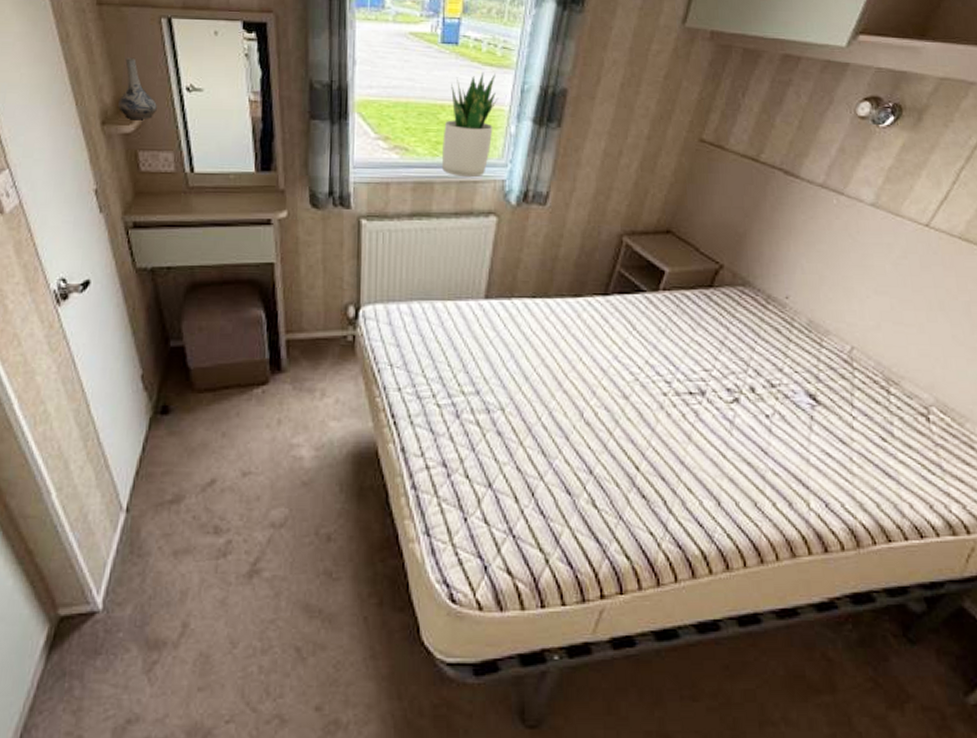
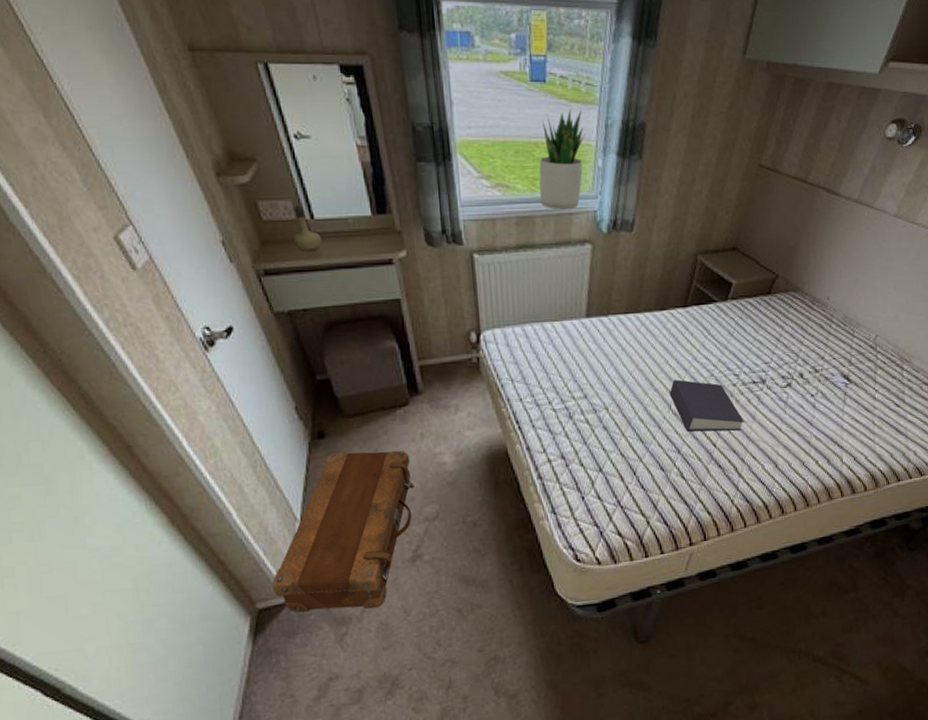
suitcase: none [80,432,262,633] -> present [272,450,414,613]
decorative vase: present [118,57,157,119] -> none [228,106,269,169]
perfume bottle: none [168,158,199,206] -> present [293,205,323,252]
book: none [581,382,677,452] -> present [669,380,744,432]

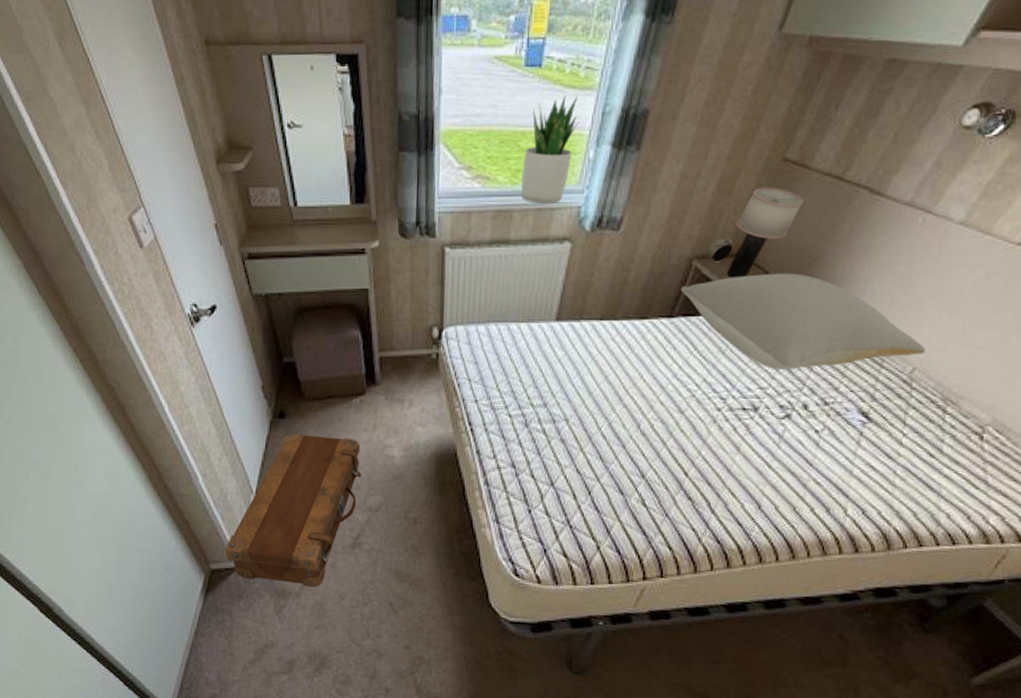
perfume bottle: present [293,205,323,252] -> none [276,193,303,238]
book: present [669,380,744,432] -> none [640,397,726,461]
pillow: none [691,262,883,346] -> present [681,273,925,370]
alarm clock: none [708,233,729,255] -> present [707,236,734,261]
table lamp: none [727,190,779,269] -> present [727,187,803,278]

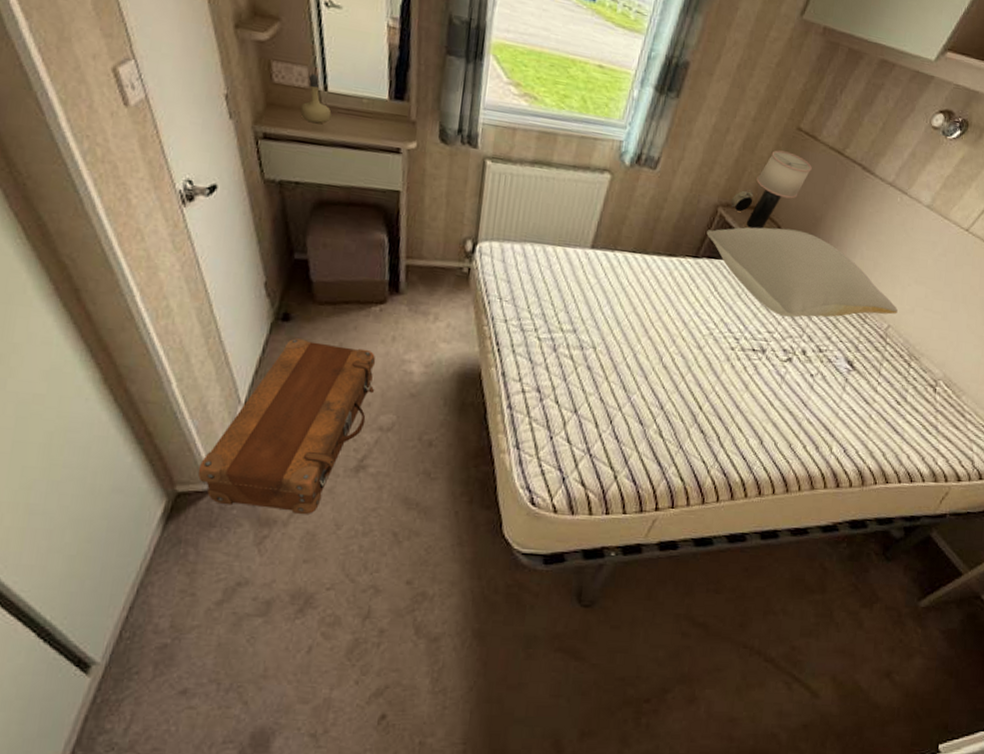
perfume bottle: none [276,193,303,238] -> present [300,74,332,124]
planter: present [521,95,579,205] -> none [567,33,627,135]

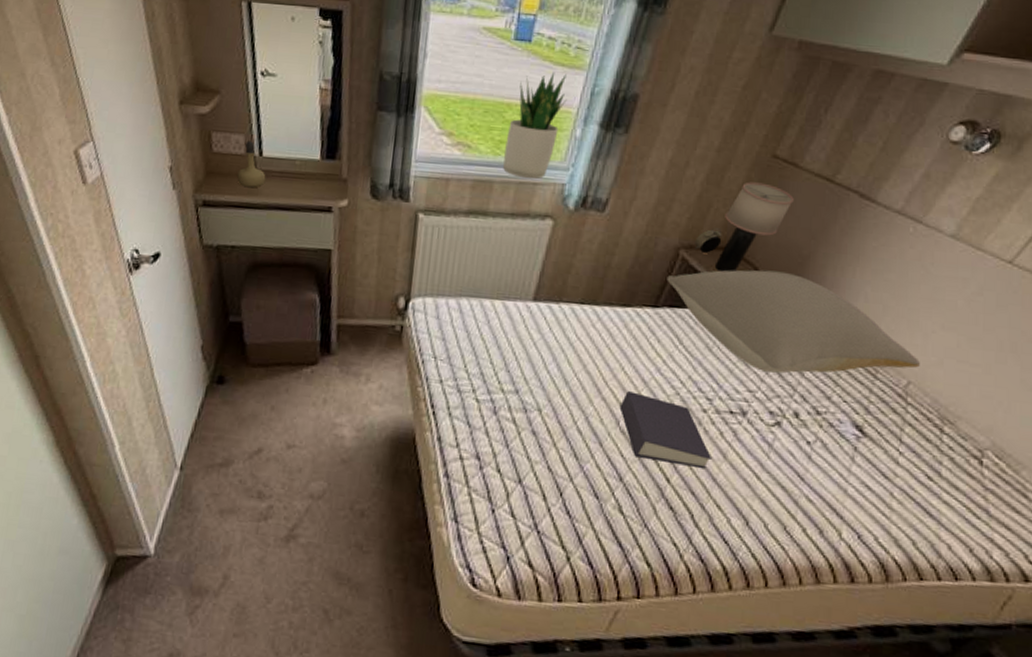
suitcase: present [197,338,376,515] -> none [135,401,307,586]
planter: none [567,33,627,135] -> present [503,72,567,180]
book: none [663,331,736,397] -> present [619,391,711,468]

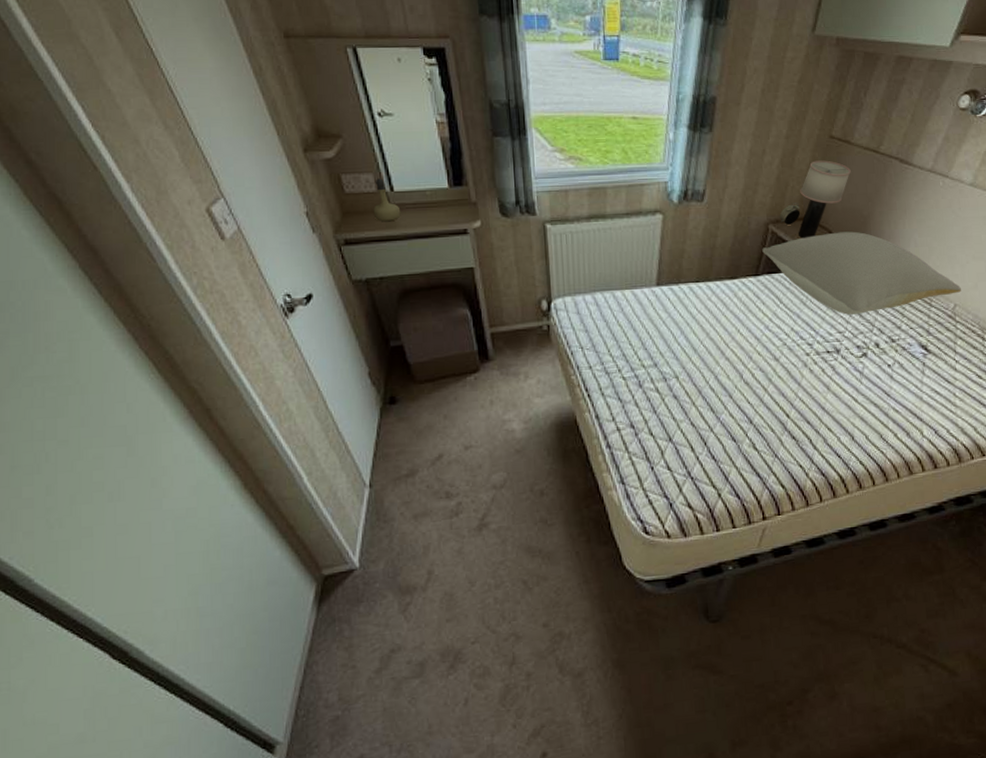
planter: present [503,72,567,180] -> none [611,85,657,182]
book: present [619,391,711,468] -> none [741,348,818,402]

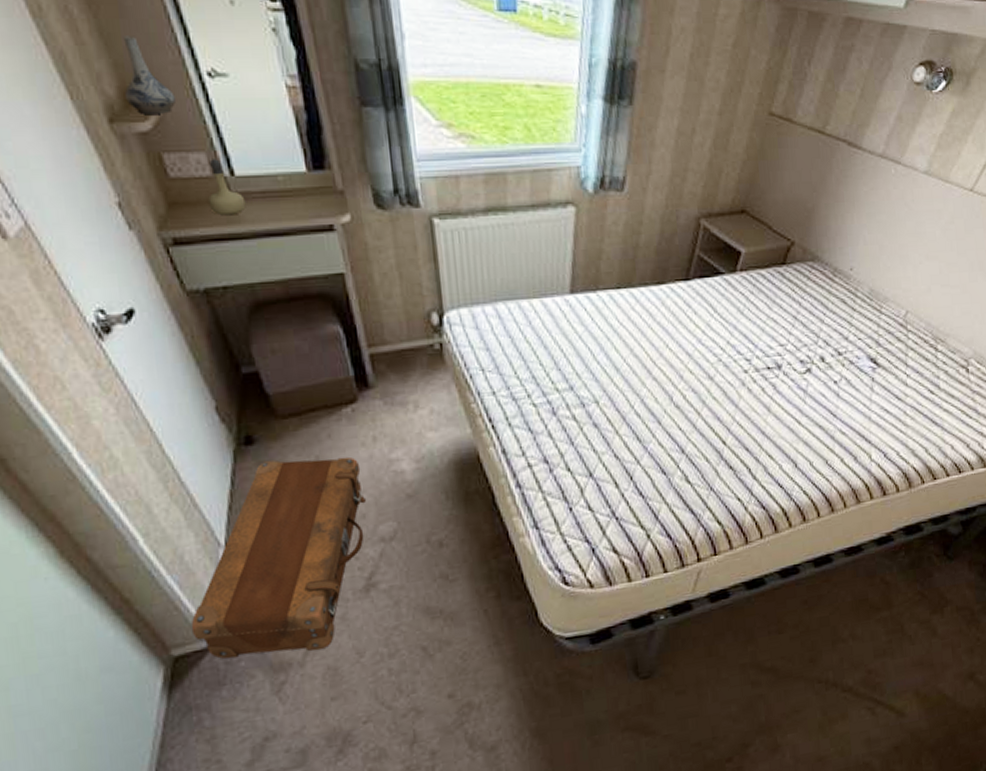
decorative vase: none [317,87,353,145] -> present [123,36,176,114]
suitcase: none [339,416,482,581] -> present [191,457,366,659]
pillow: present [762,231,961,315] -> none [693,227,914,325]
alarm clock: present [779,203,801,225] -> none [712,193,737,219]
table lamp: present [799,160,851,238] -> none [734,142,793,236]

